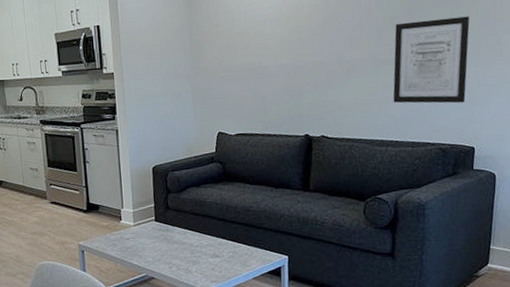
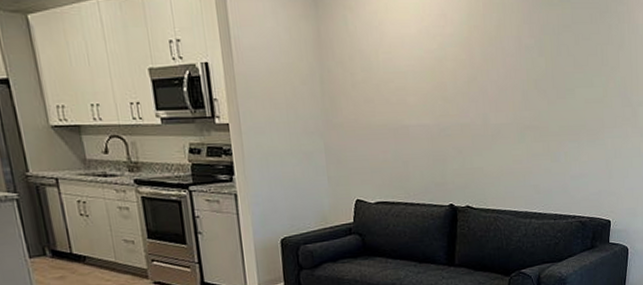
wall art: present [393,16,470,104] -> none [537,85,609,175]

